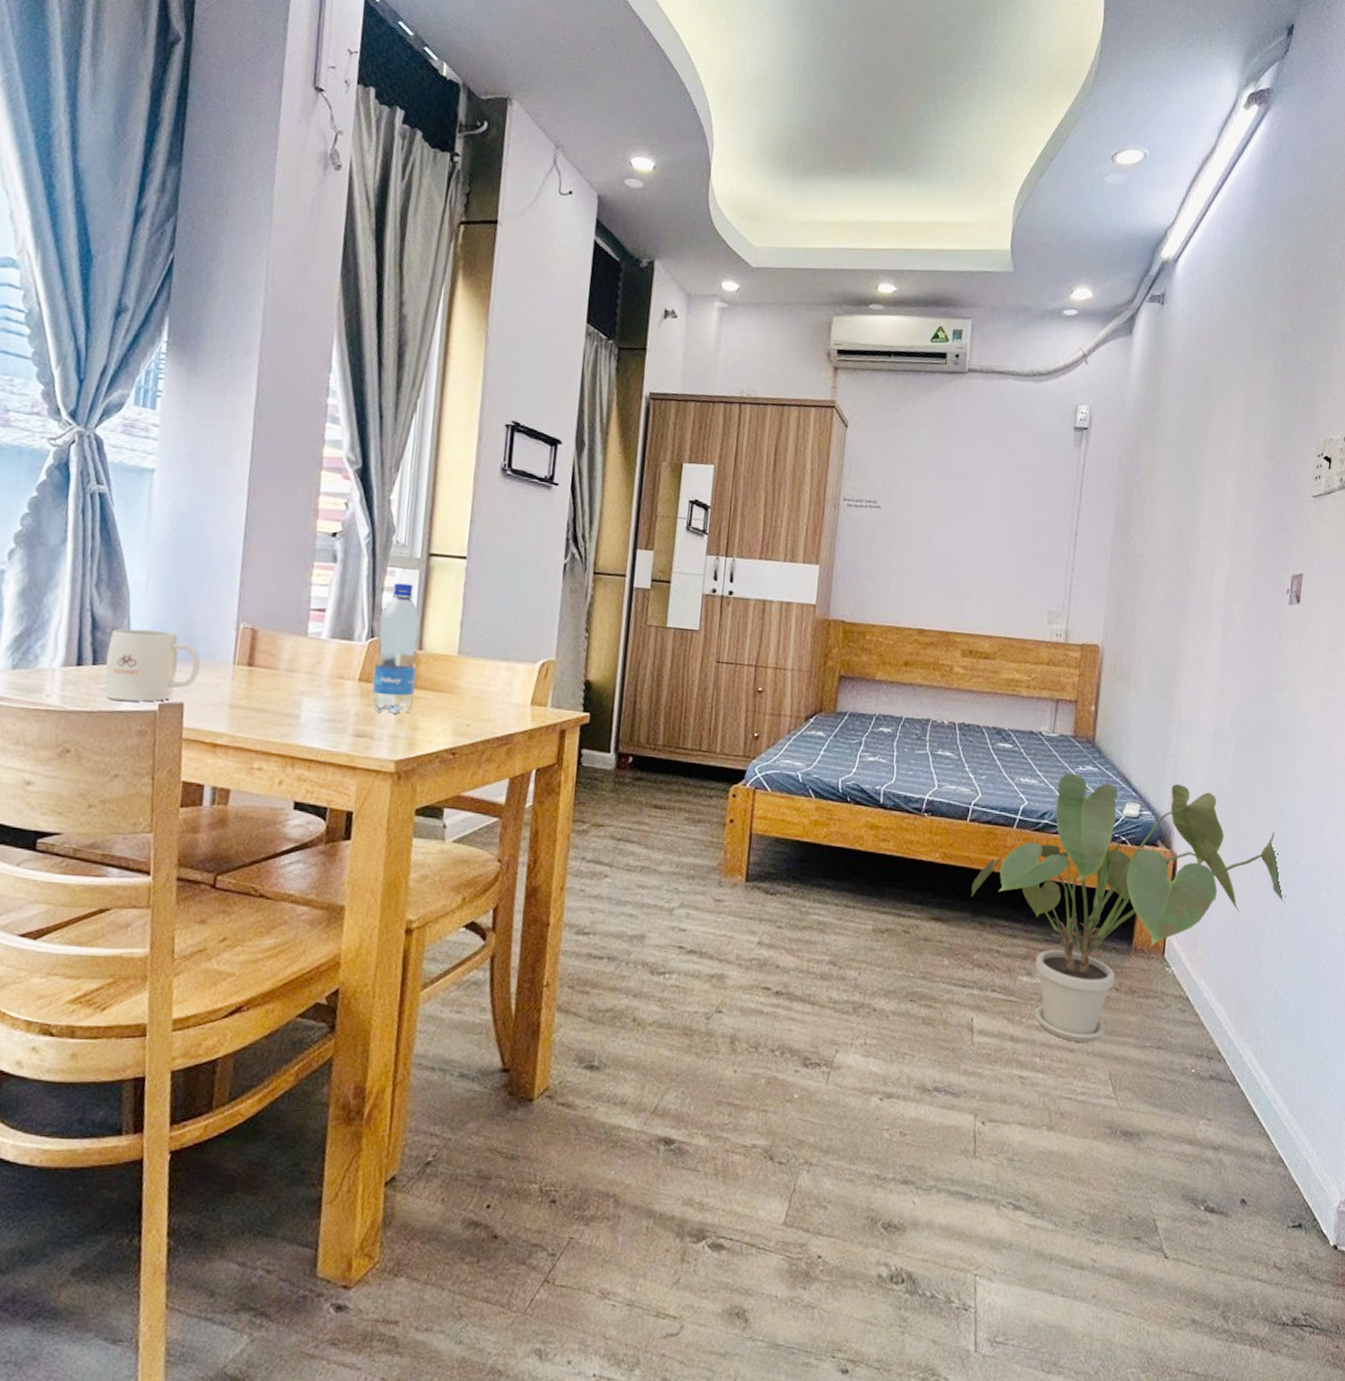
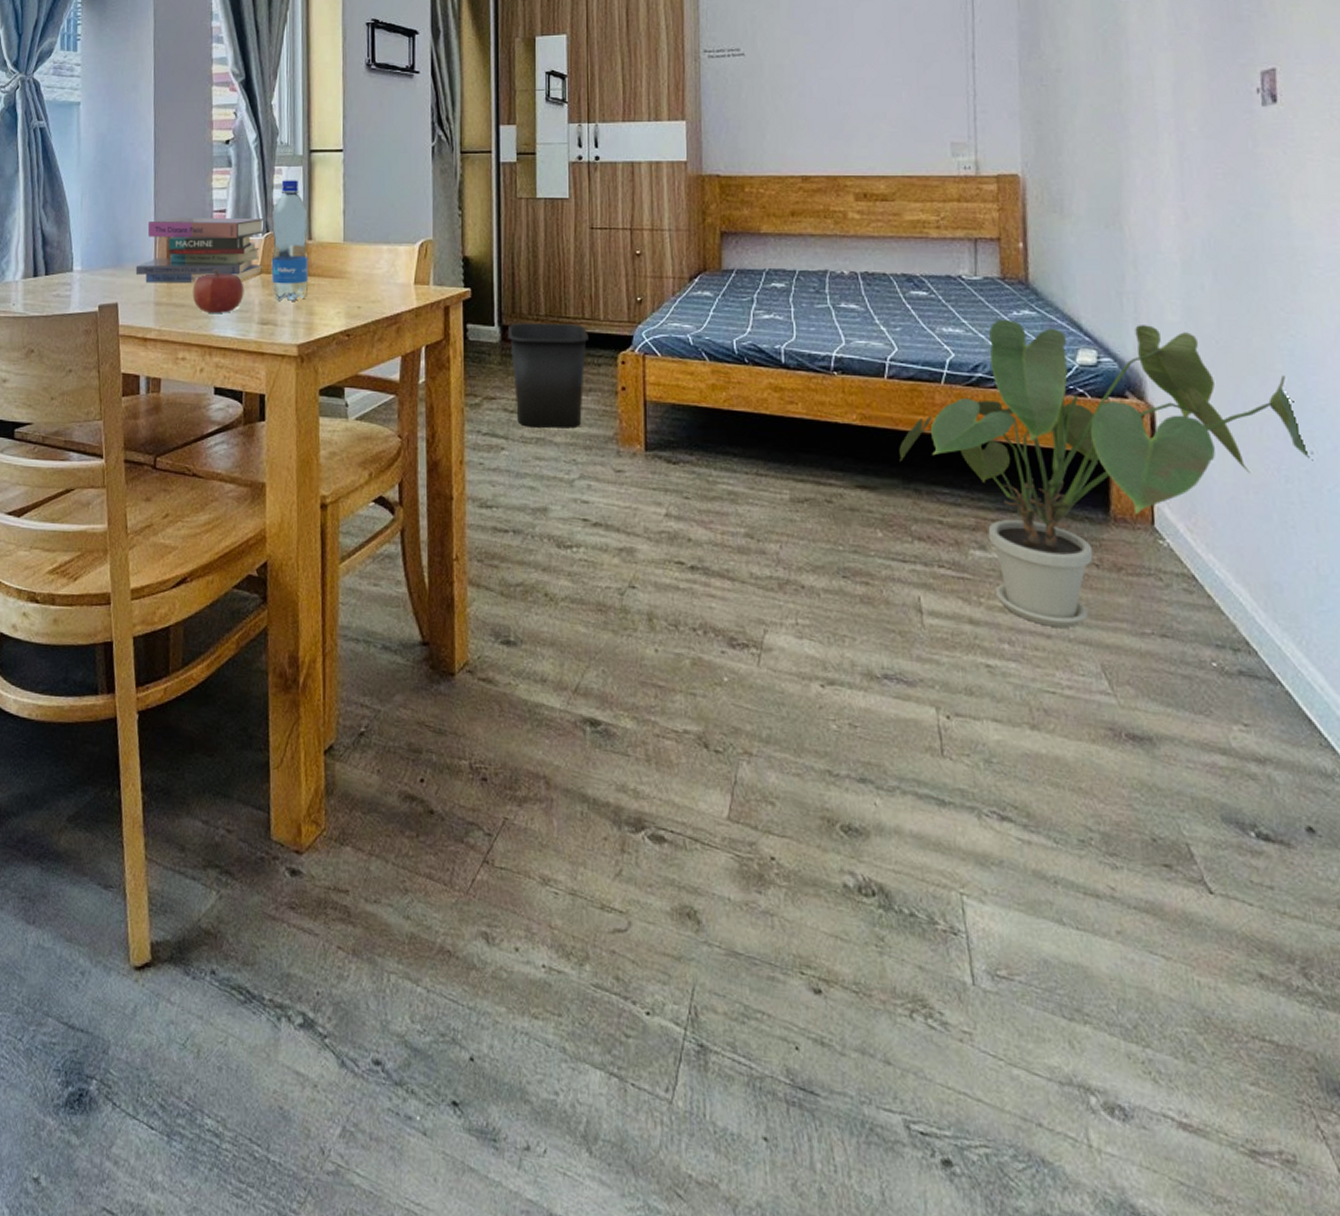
mug: present [104,628,201,702] -> none [55,241,128,305]
books: none [209,612,369,690] -> present [135,218,263,284]
fruit: none [276,673,340,722] -> present [192,269,244,313]
waste bin: none [622,751,704,858] -> present [507,323,589,429]

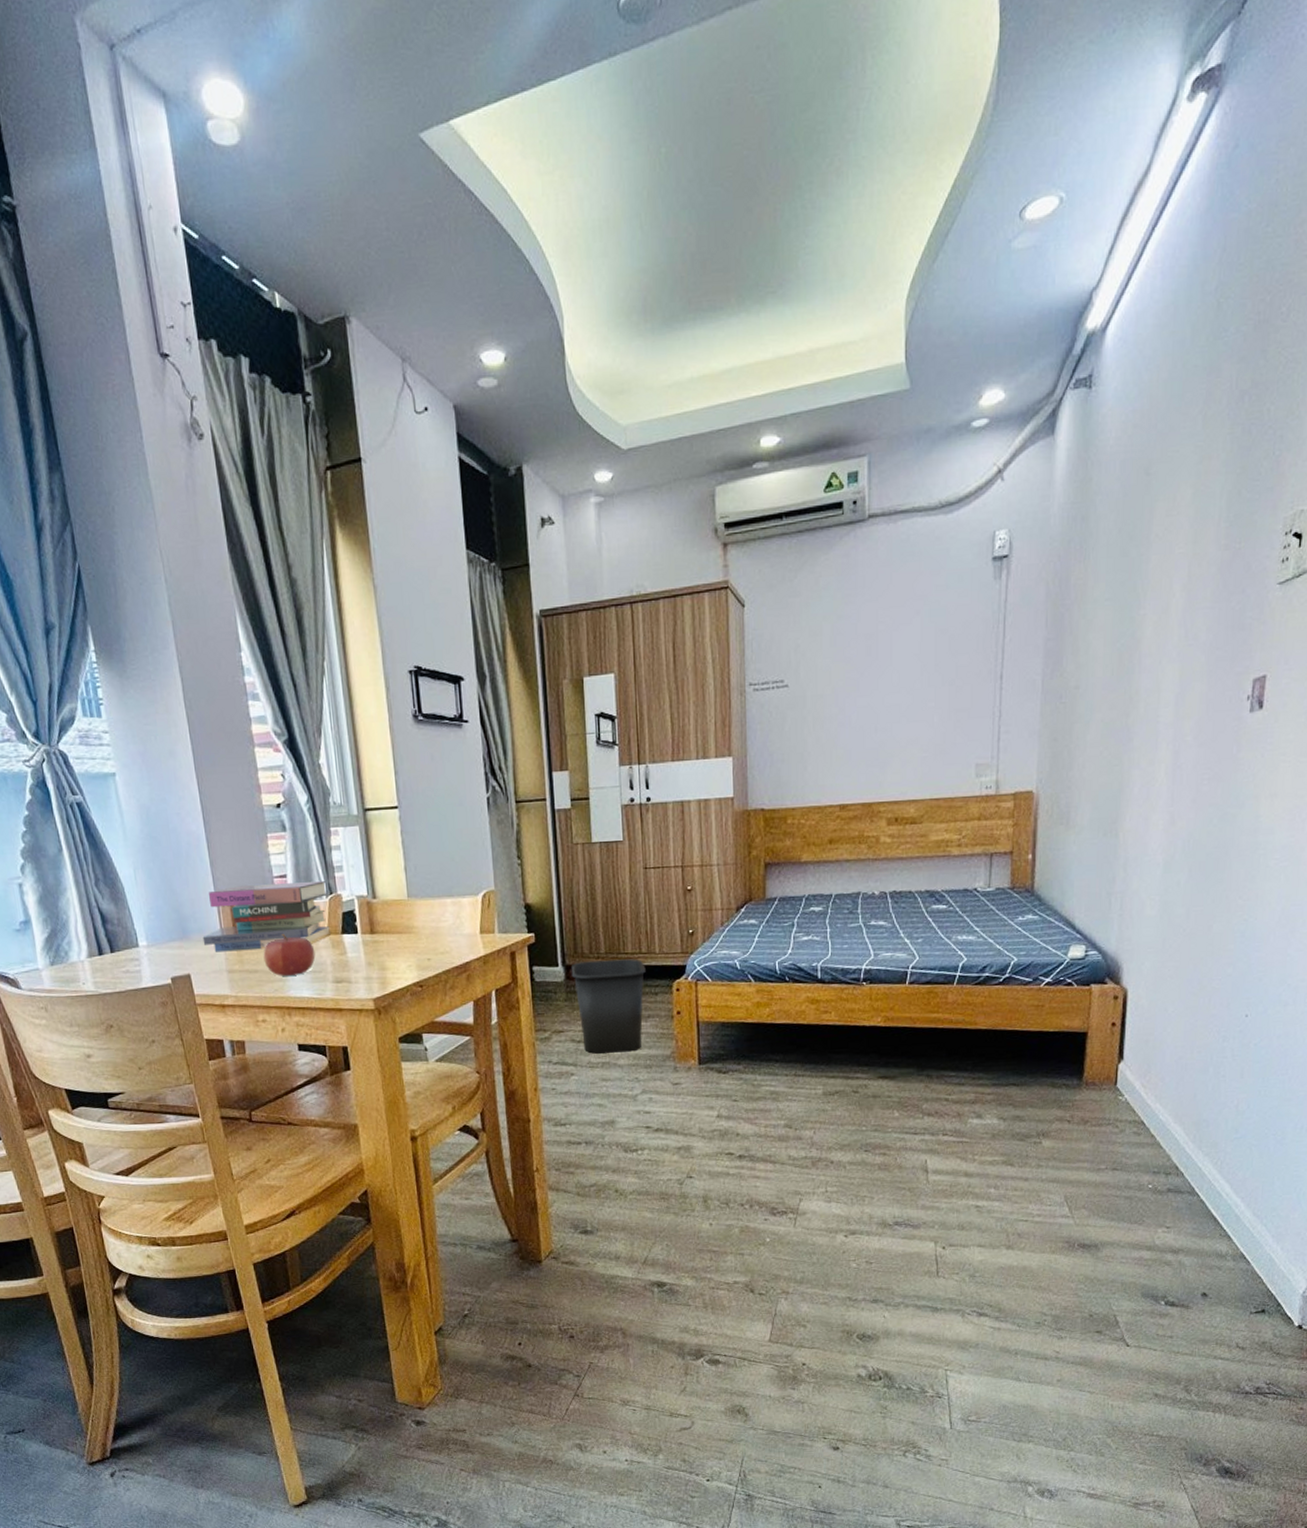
bottle: present [271,180,308,302] -> none [334,840,378,960]
house plant: present [899,319,1313,628] -> none [916,920,1247,1172]

